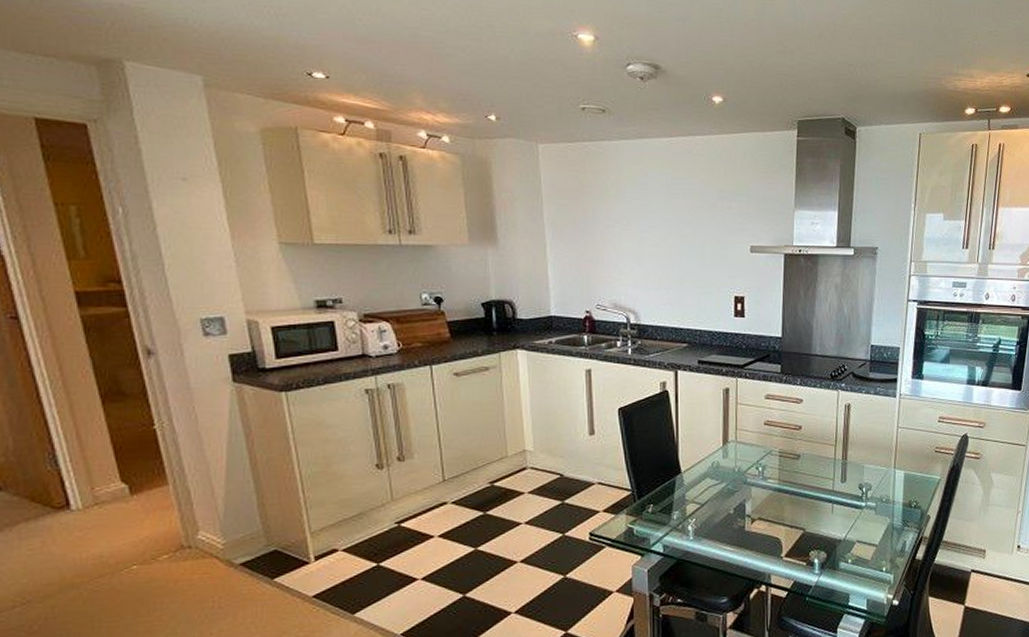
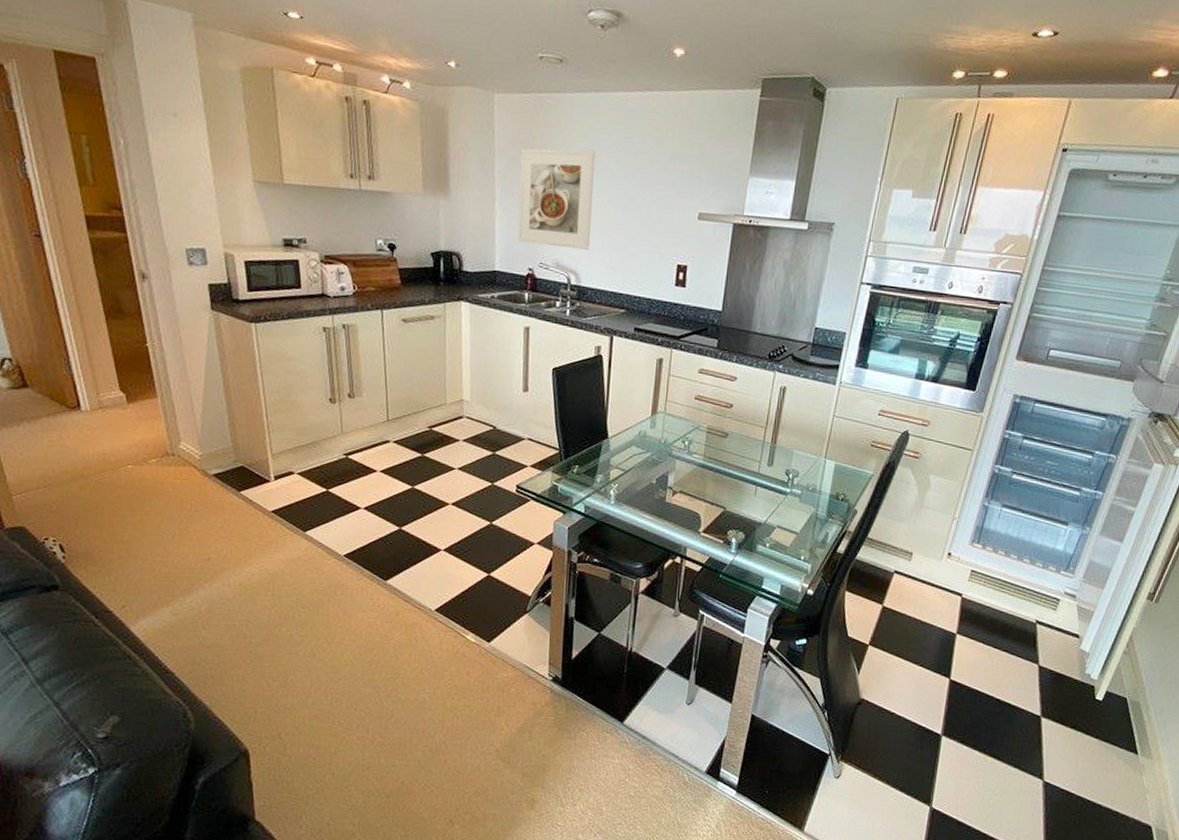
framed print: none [569,192,647,288] -> present [518,148,595,250]

